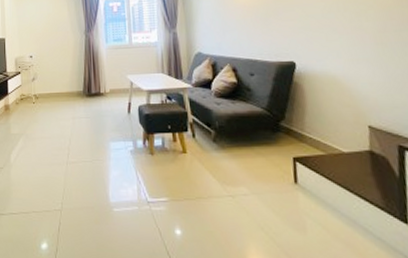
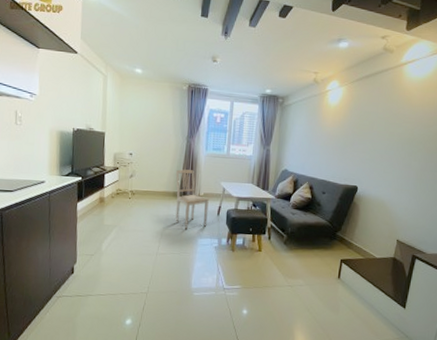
dining chair: none [77,66,118,133] -> present [175,169,209,230]

